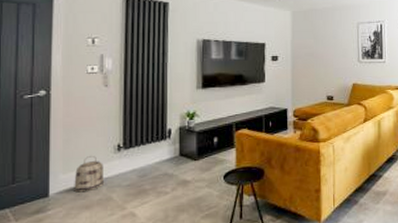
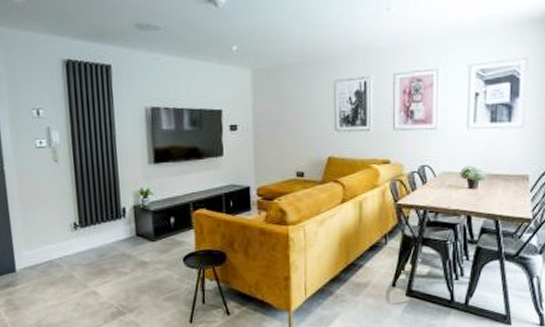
basket: present [74,156,105,193] -> none [36,234,66,269]

